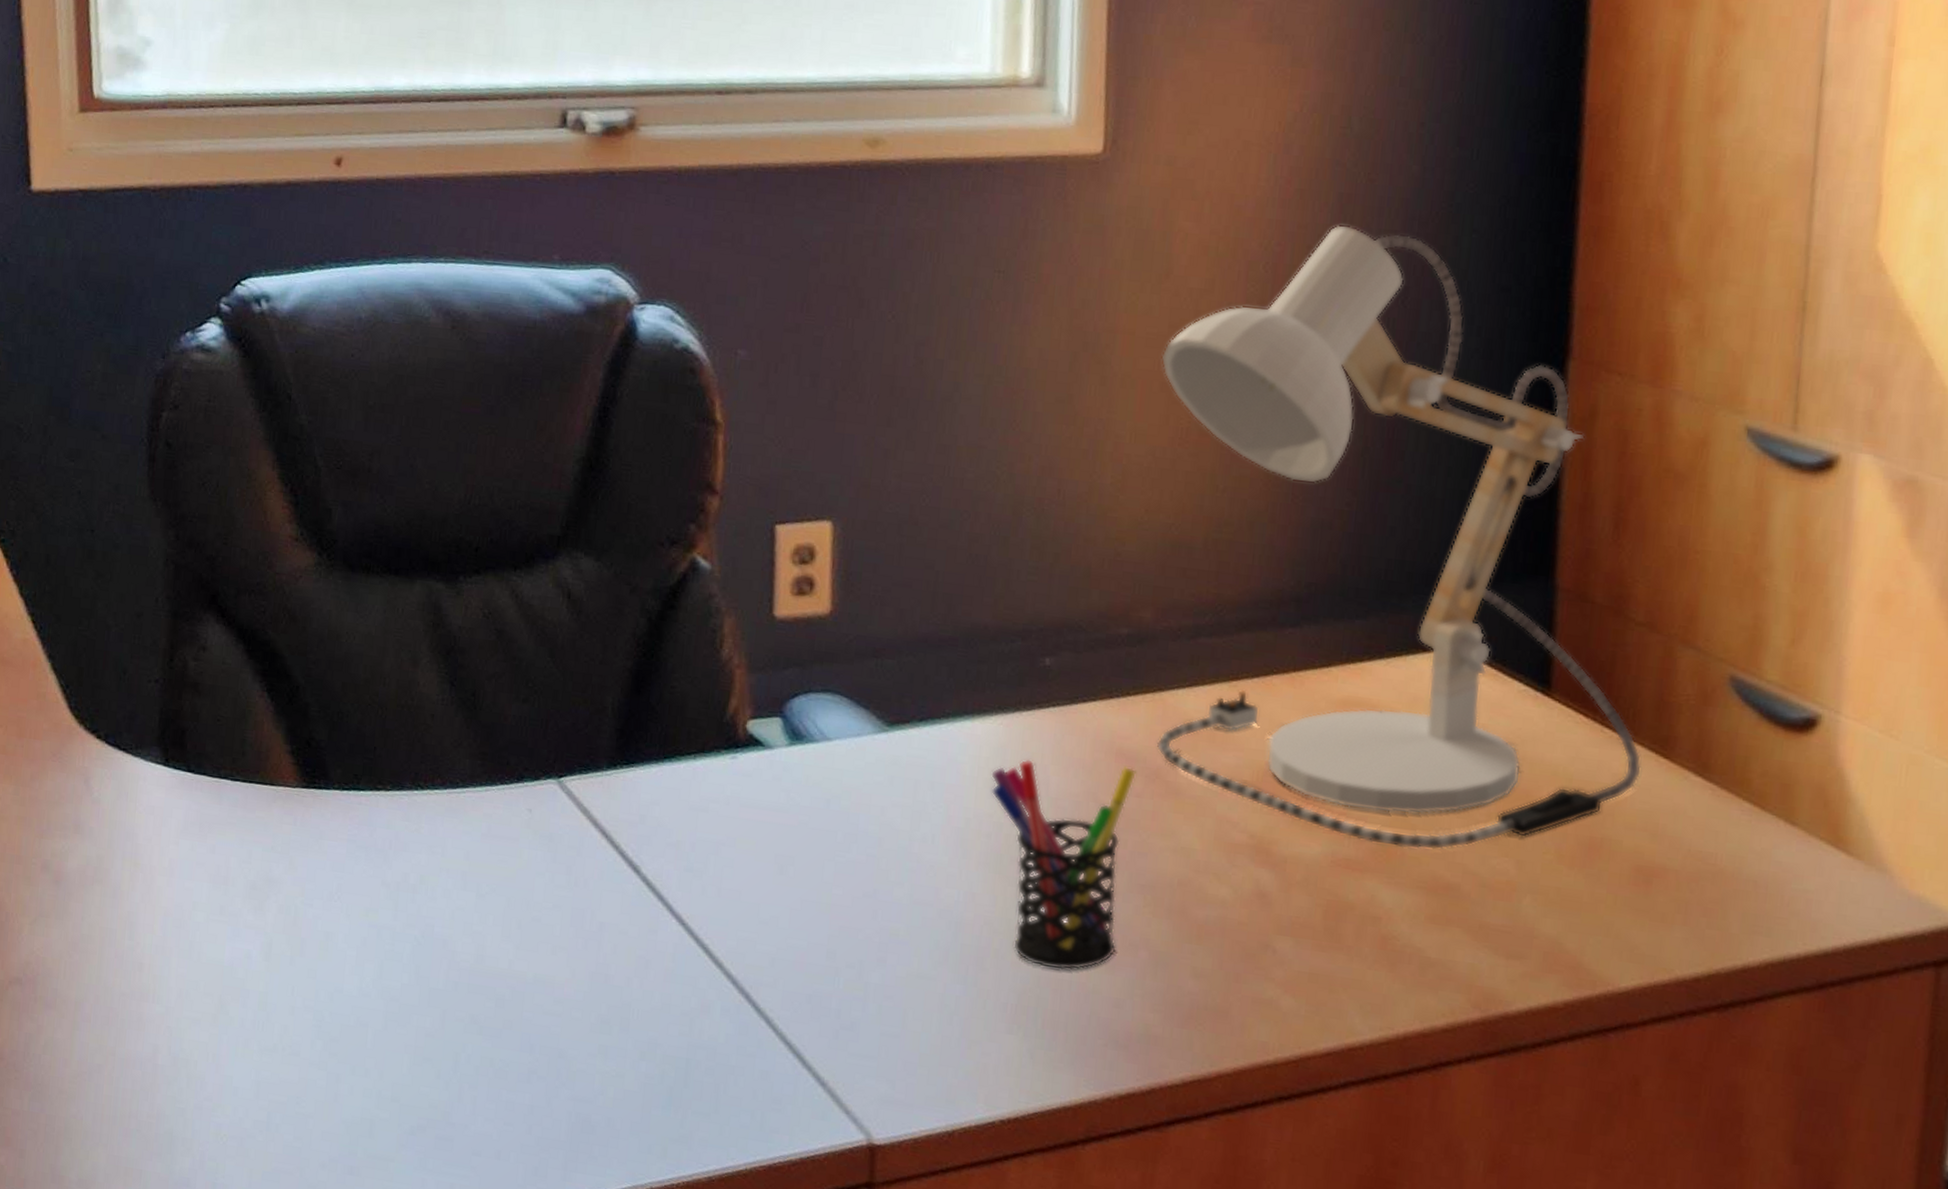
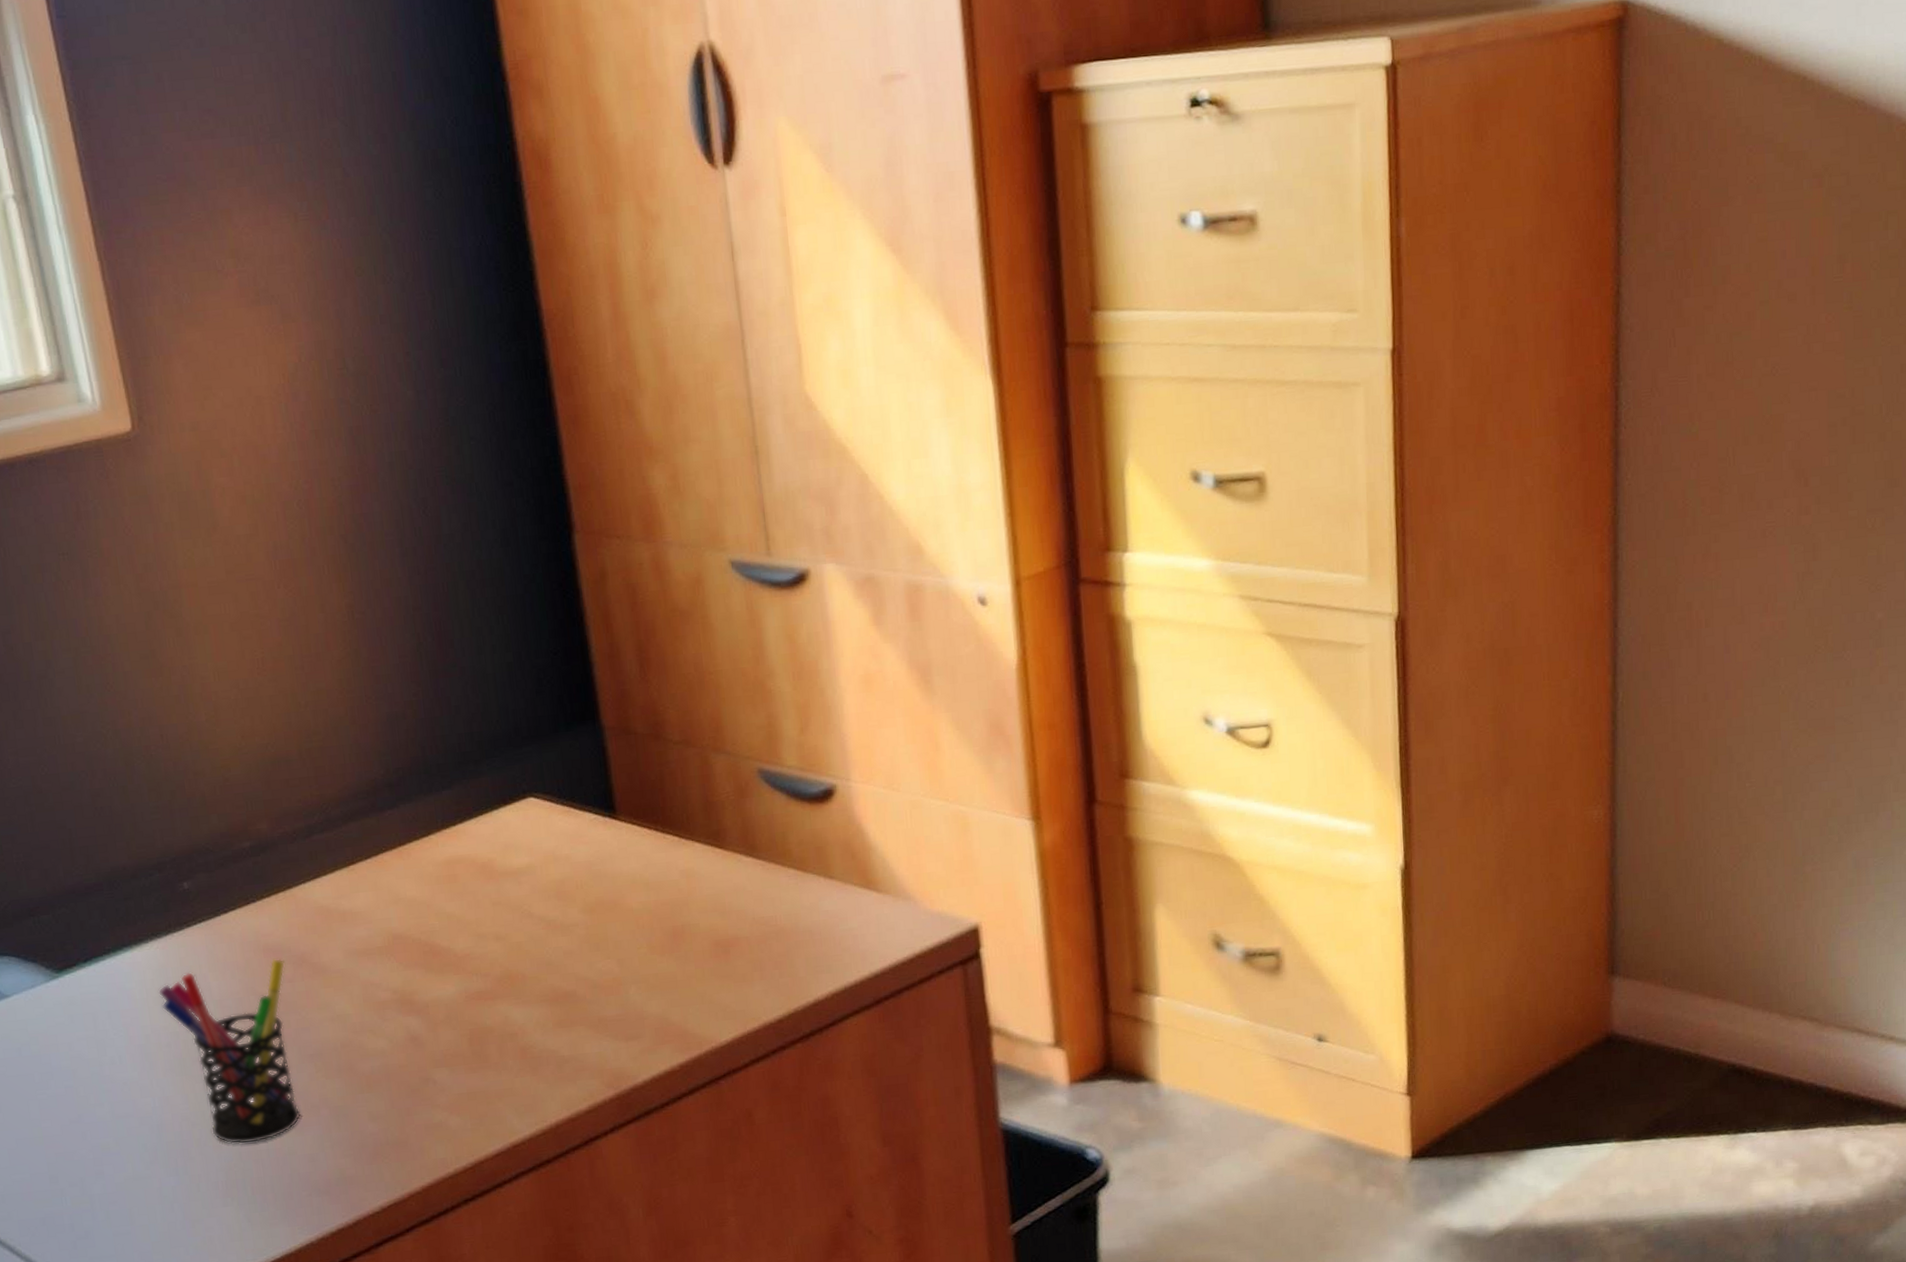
desk lamp: present [1156,224,1642,850] -> none [225,453,703,974]

